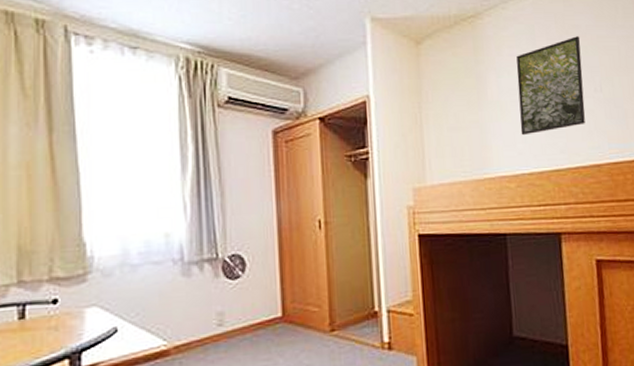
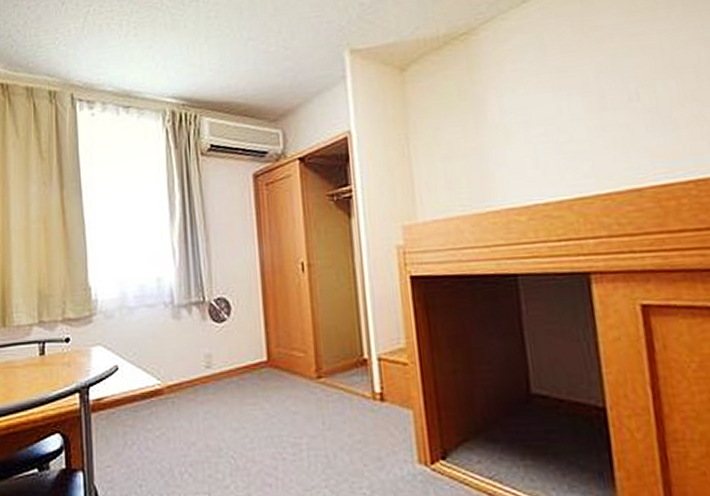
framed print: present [516,36,585,136] -> none [522,38,618,161]

